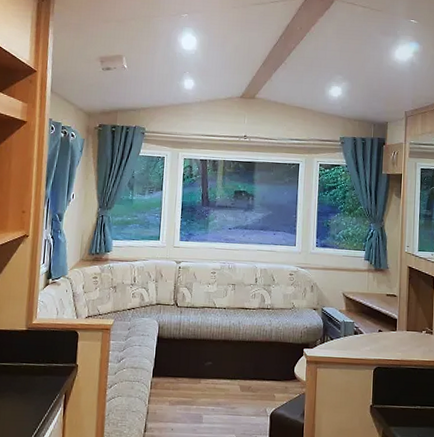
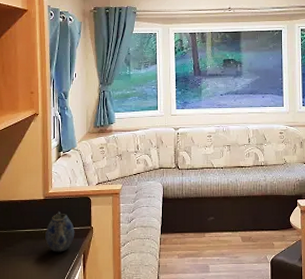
teapot: none [24,345,58,391] -> present [45,212,75,252]

